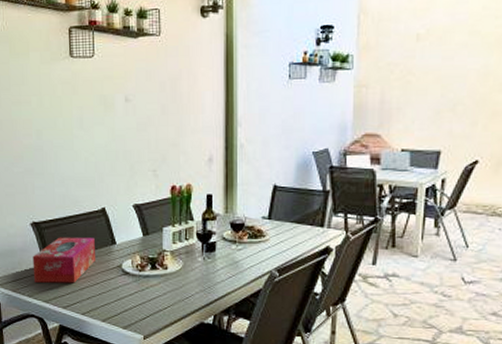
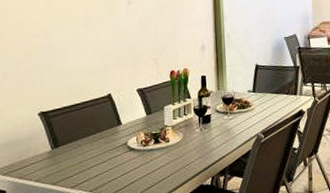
tissue box: present [32,237,96,283] -> none [40,121,103,168]

